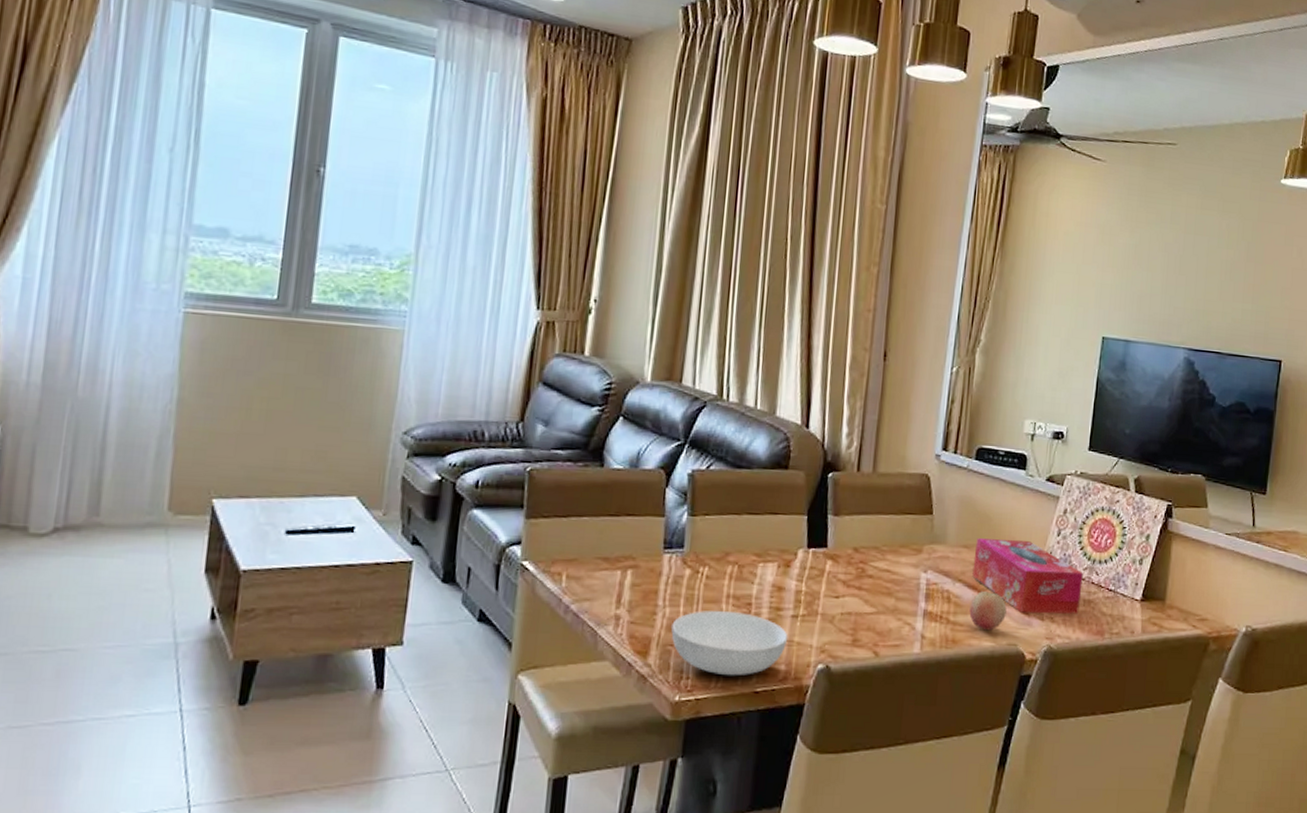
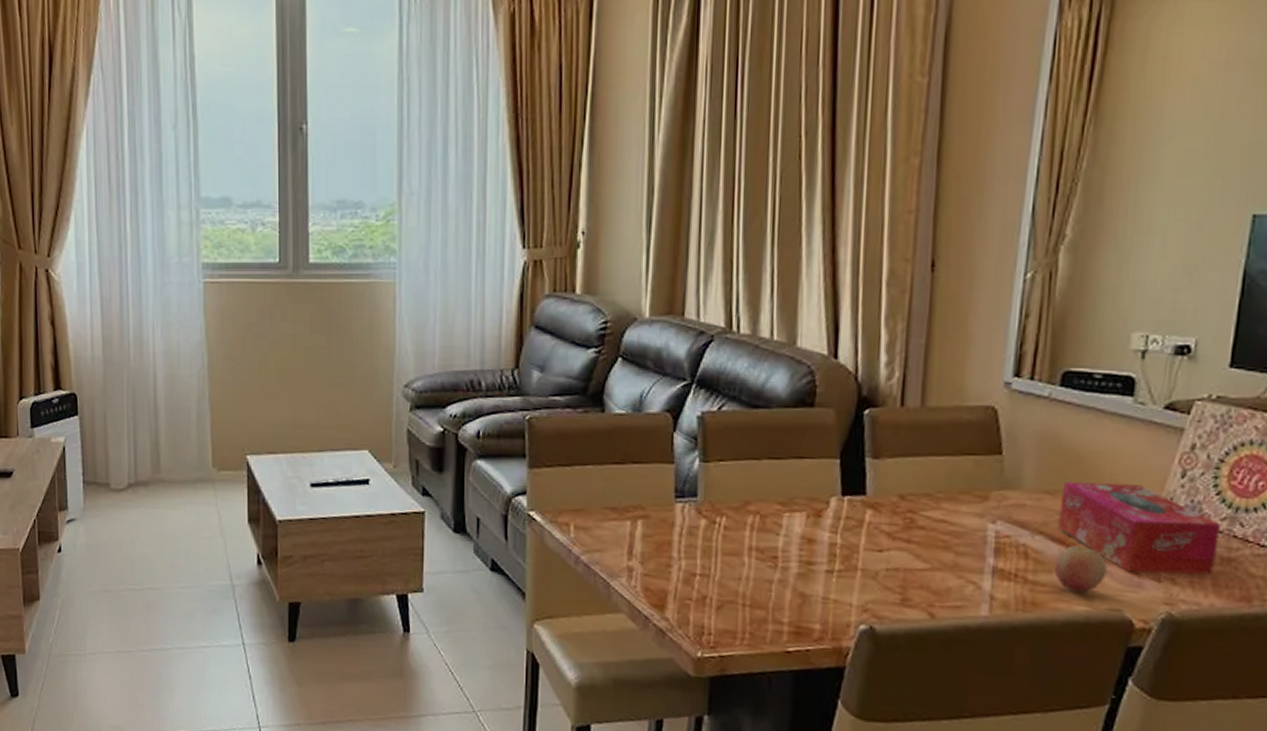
serving bowl: present [671,610,788,676] -> none [689,563,823,634]

